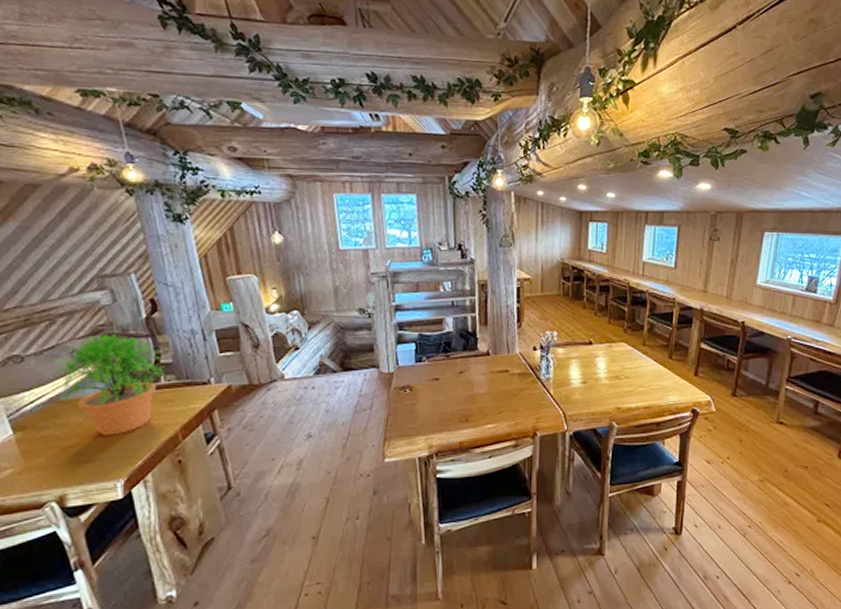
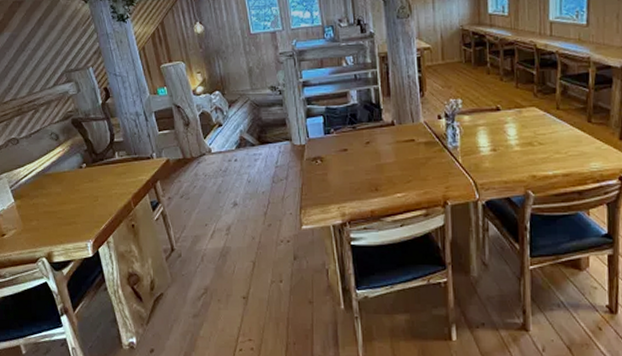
potted plant: present [45,333,165,435] -> none [33,117,118,203]

